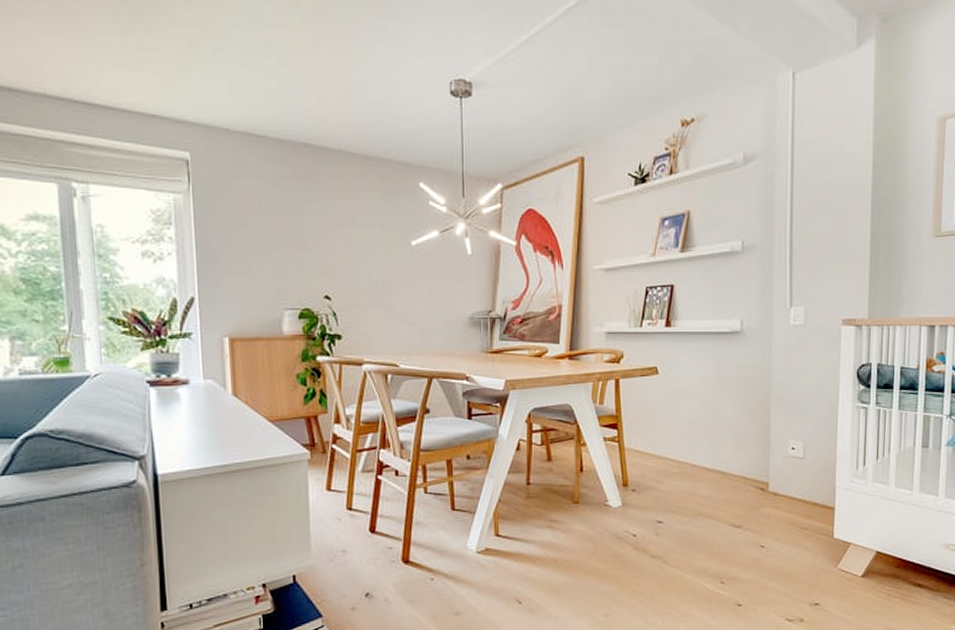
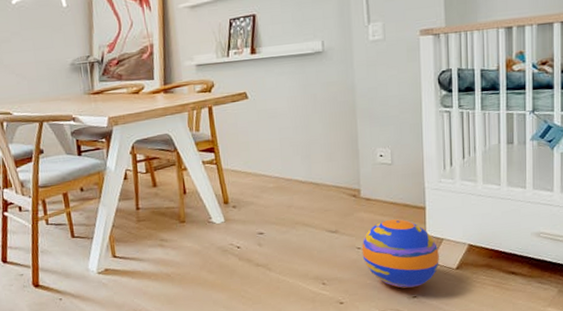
ball: none [765,517,845,594] -> present [362,219,439,289]

